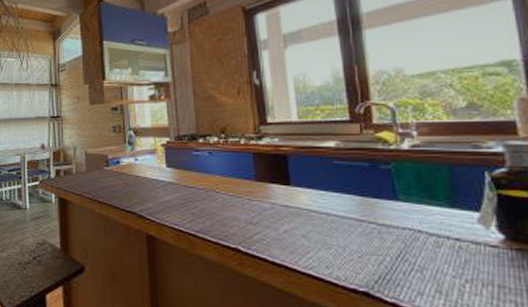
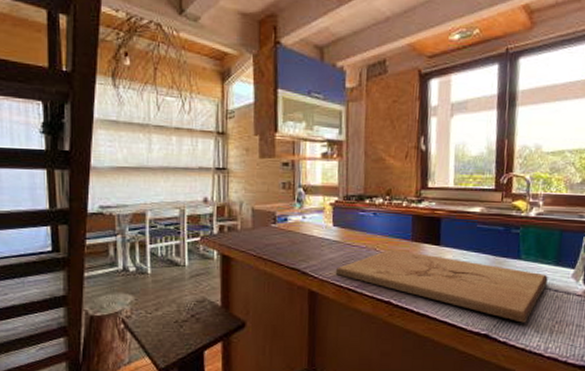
cutting board: none [173,190,443,280] -> present [335,249,548,323]

